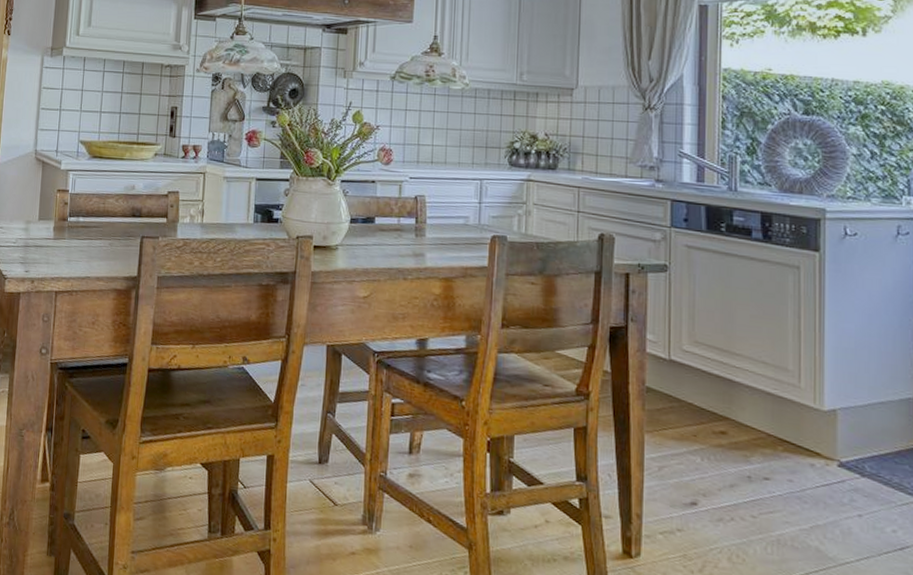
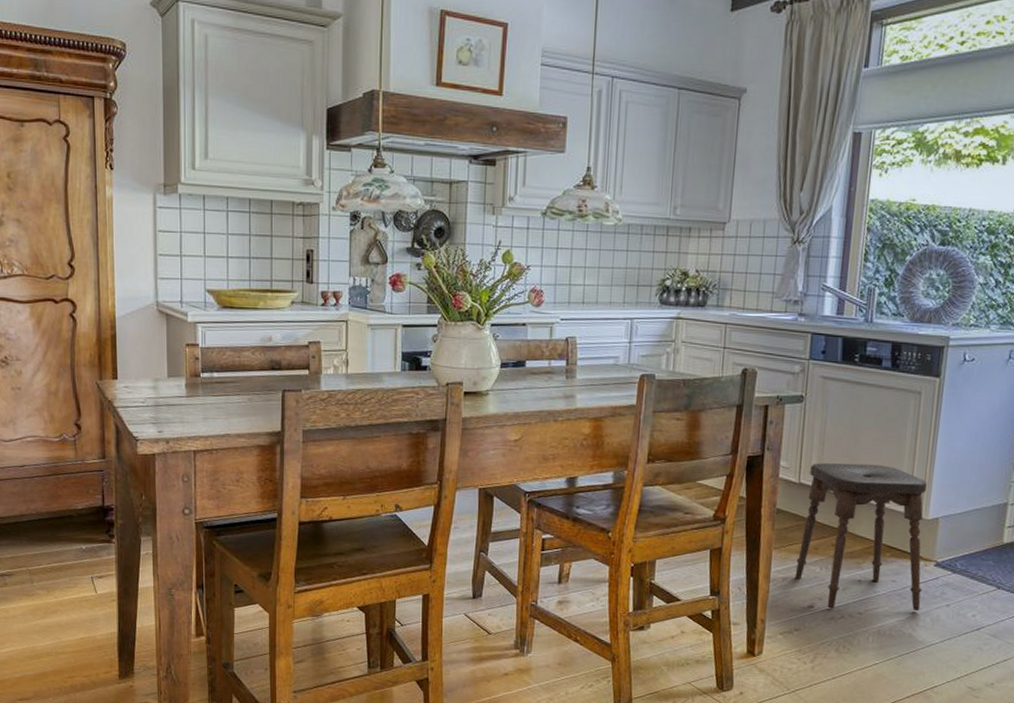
stool: none [672,338,826,520] -> present [794,463,927,612]

